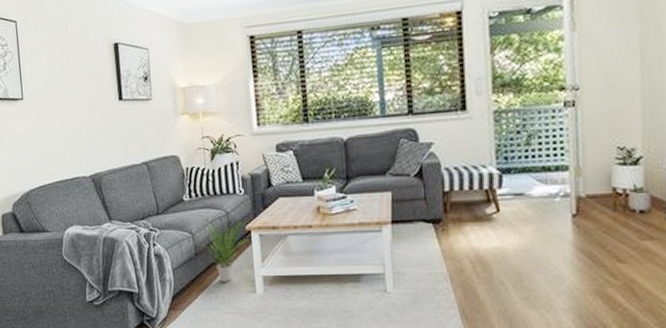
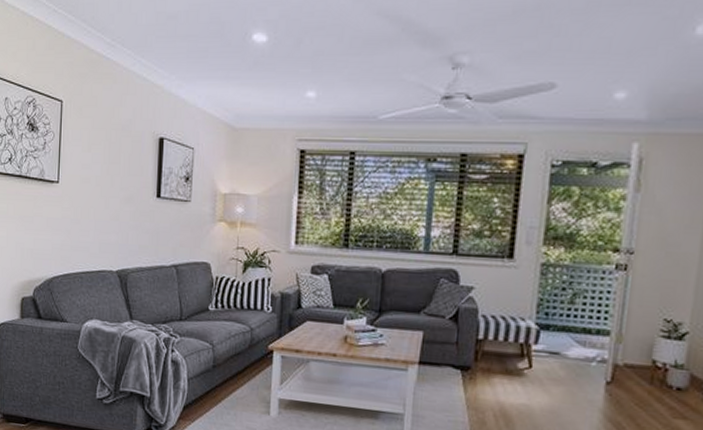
potted plant: present [202,219,249,282] -> none [221,336,270,400]

